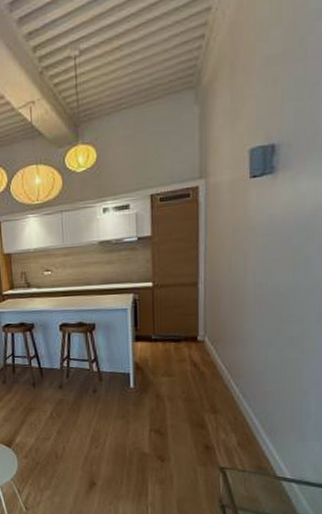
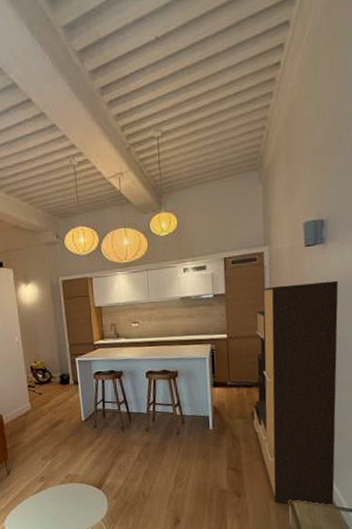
media console: none [178,217,290,477] -> present [251,280,338,507]

